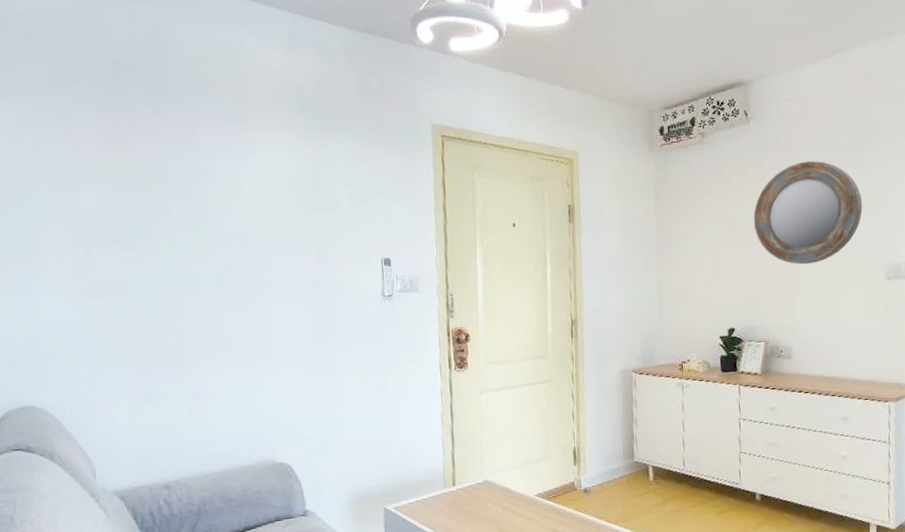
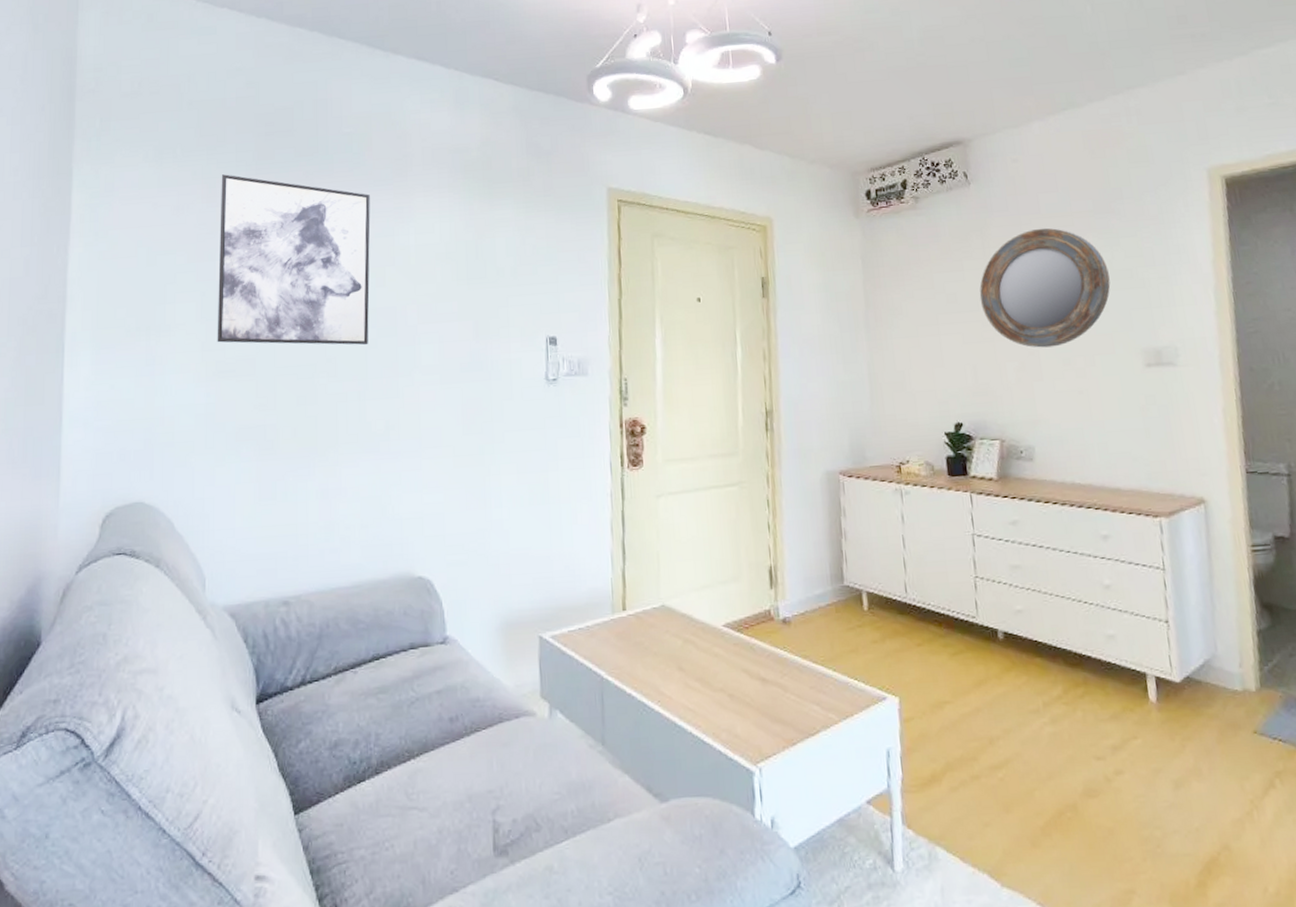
wall art: none [75,110,224,267] -> present [217,174,371,346]

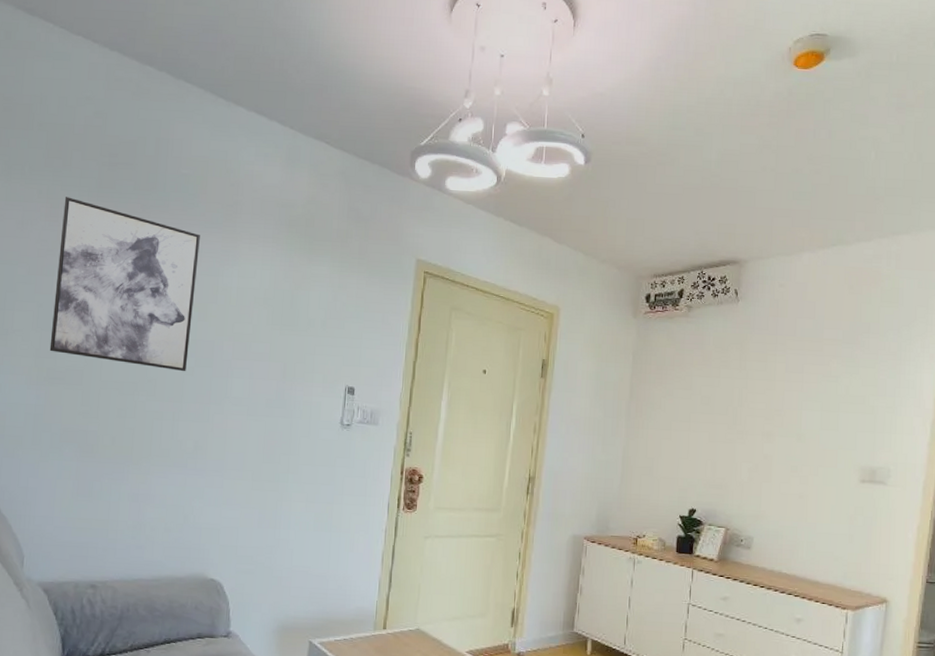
home mirror: present [979,228,1111,348] -> none [729,349,845,455]

